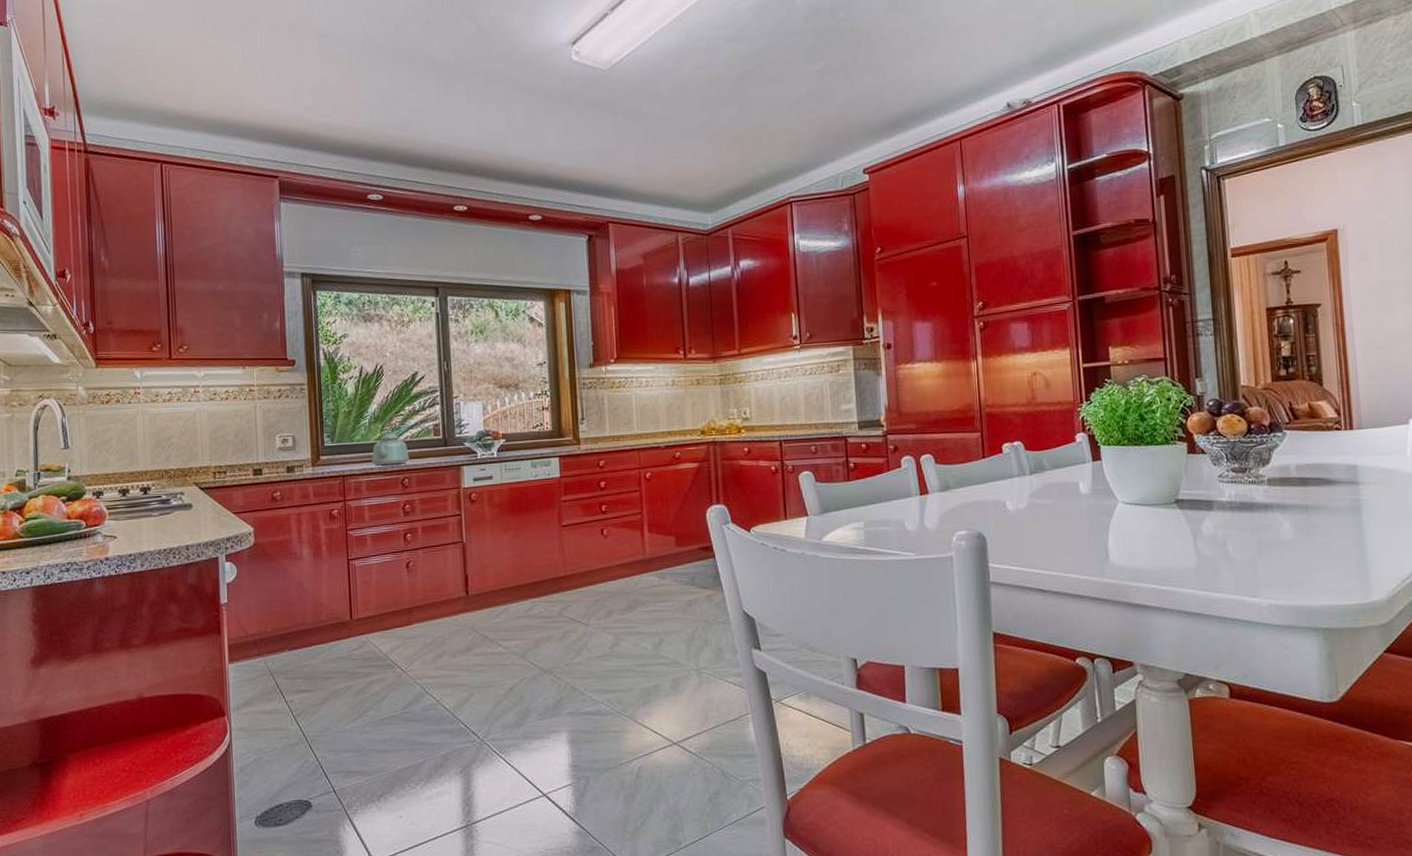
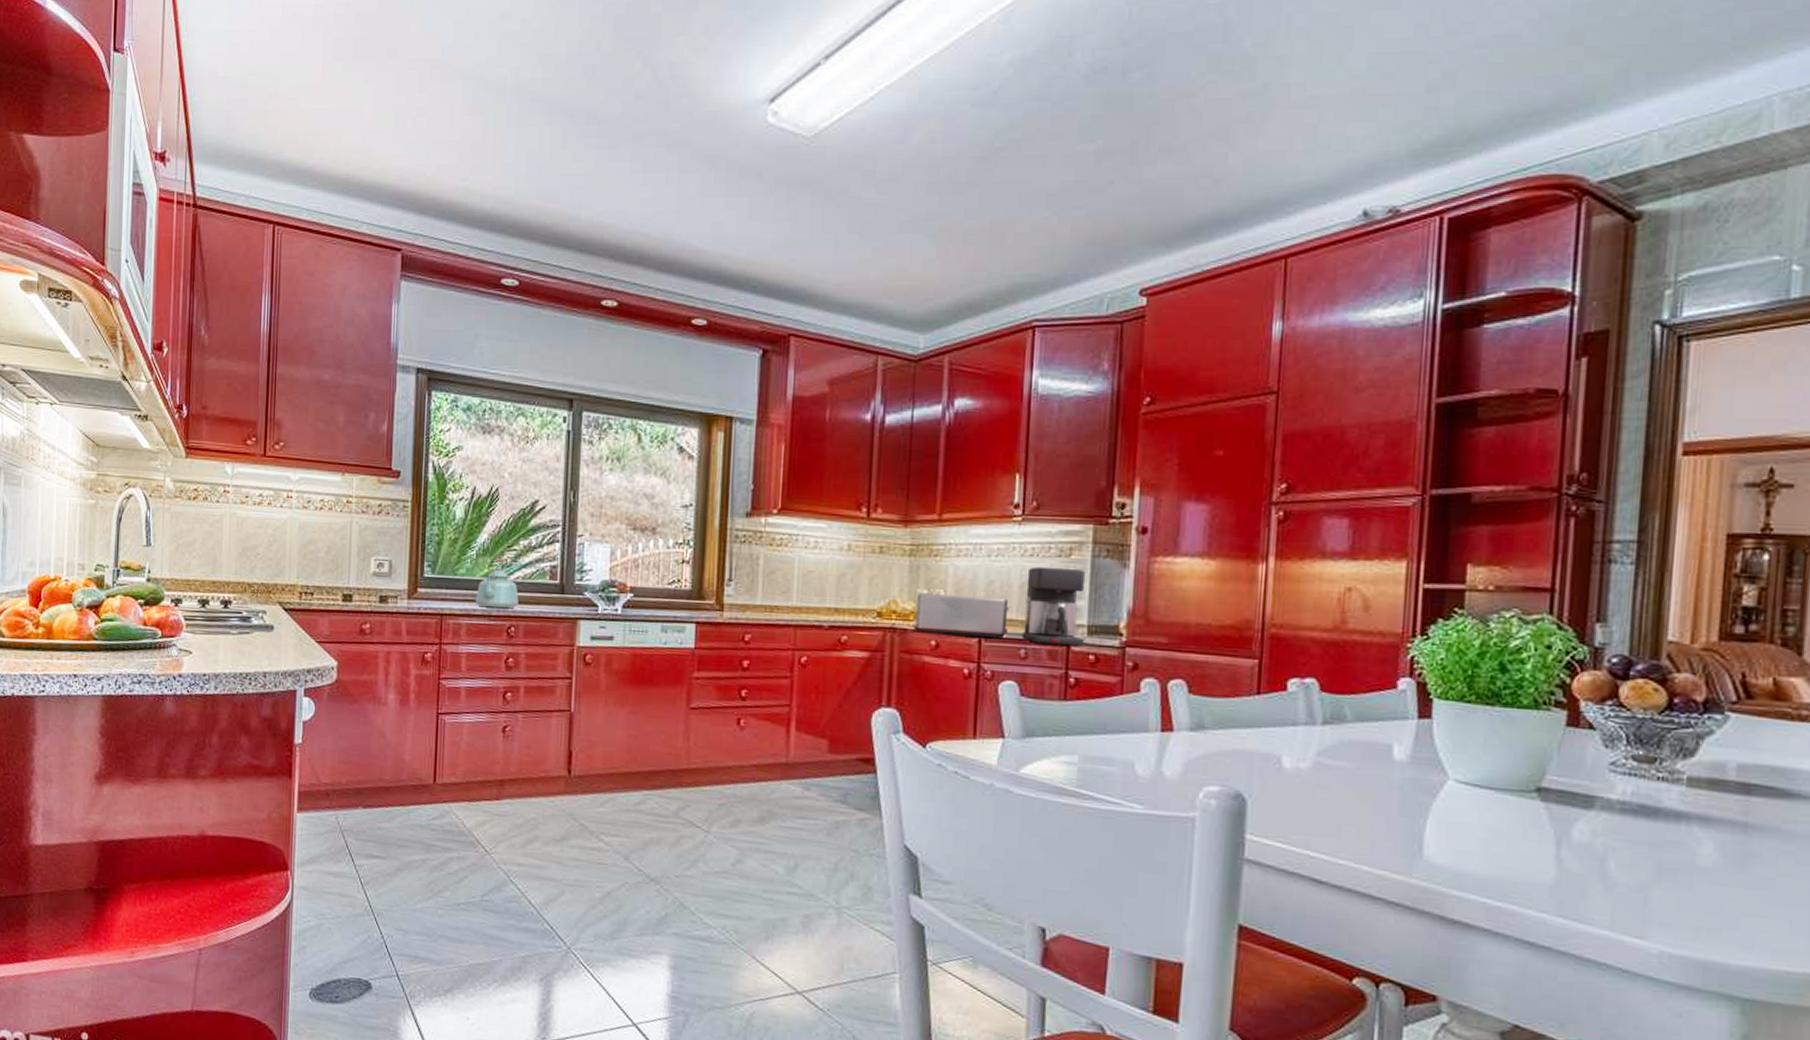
toaster: none [727,408,800,443] -> present [913,593,1010,639]
coffee maker: none [809,381,857,440] -> present [1022,566,1085,647]

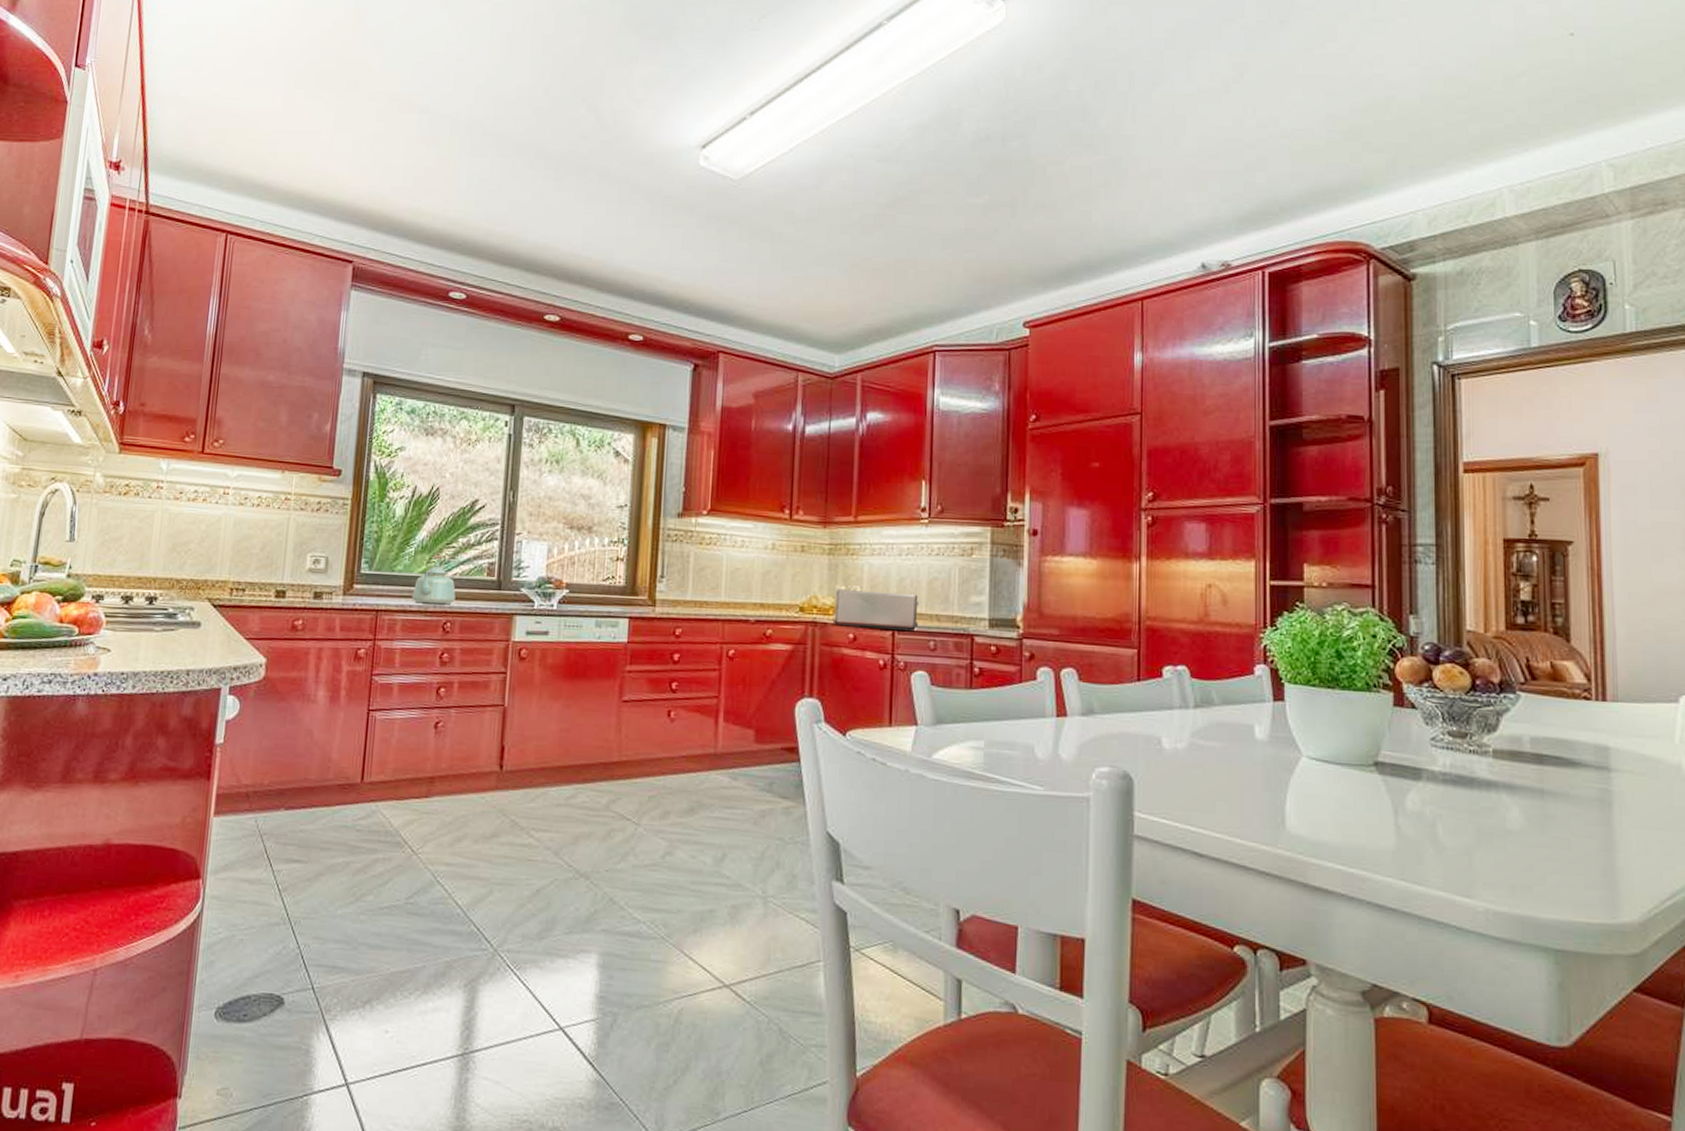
coffee maker: present [1022,566,1085,647] -> none [931,564,986,639]

